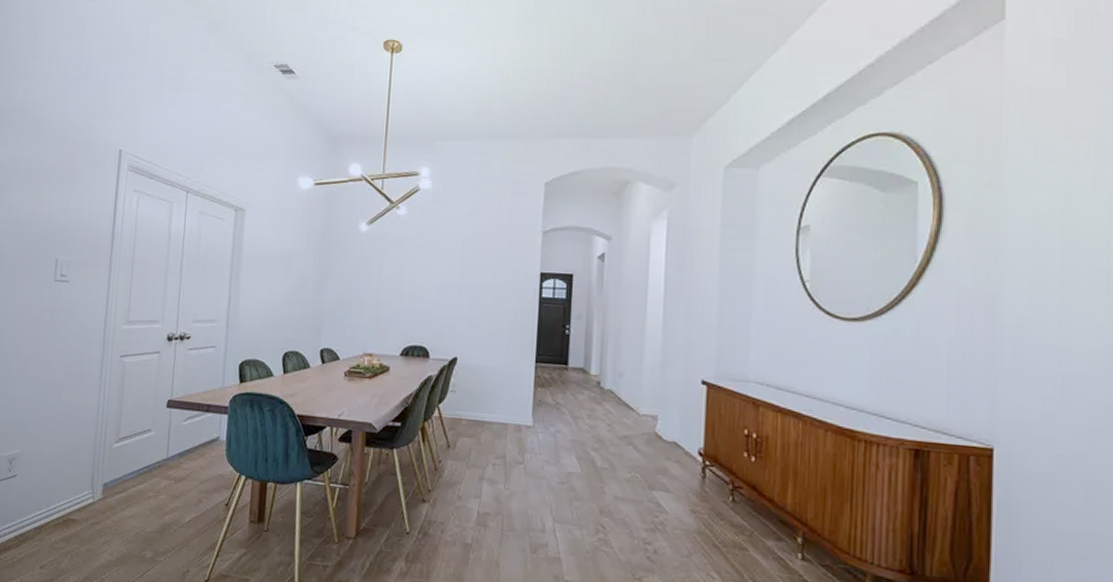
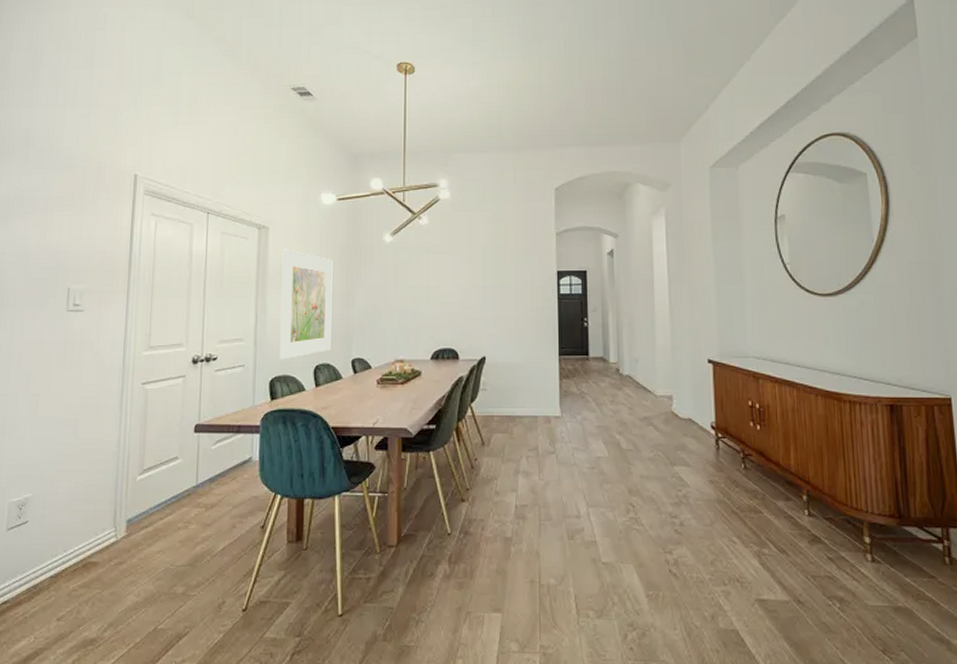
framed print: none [249,232,307,344] -> present [279,249,333,360]

